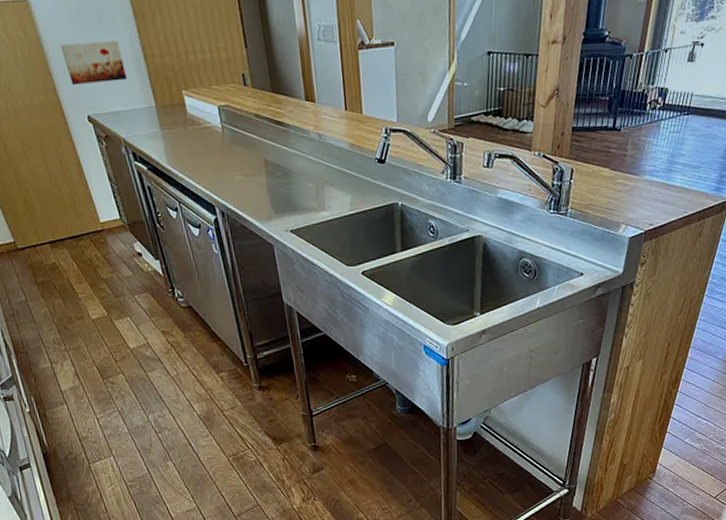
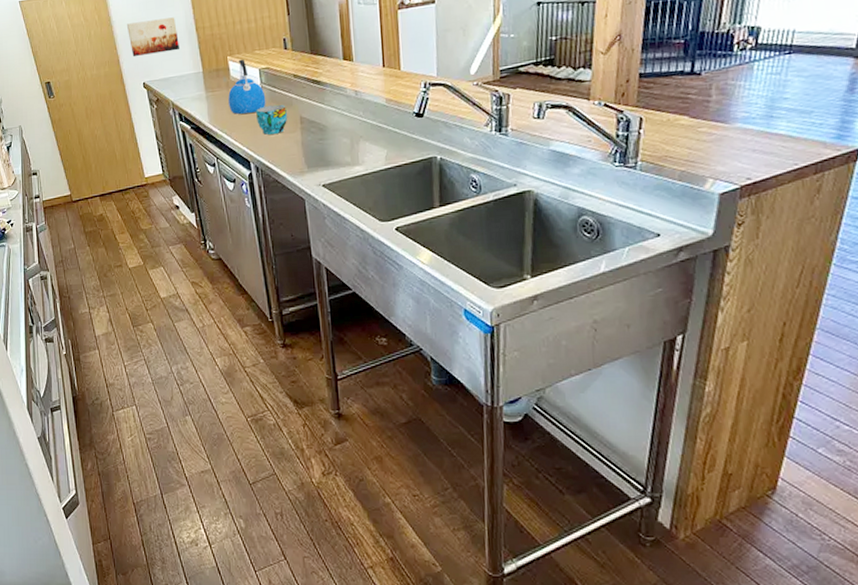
kettle: none [186,94,228,155] -> present [228,59,266,114]
cup: none [218,145,252,178] -> present [256,104,288,135]

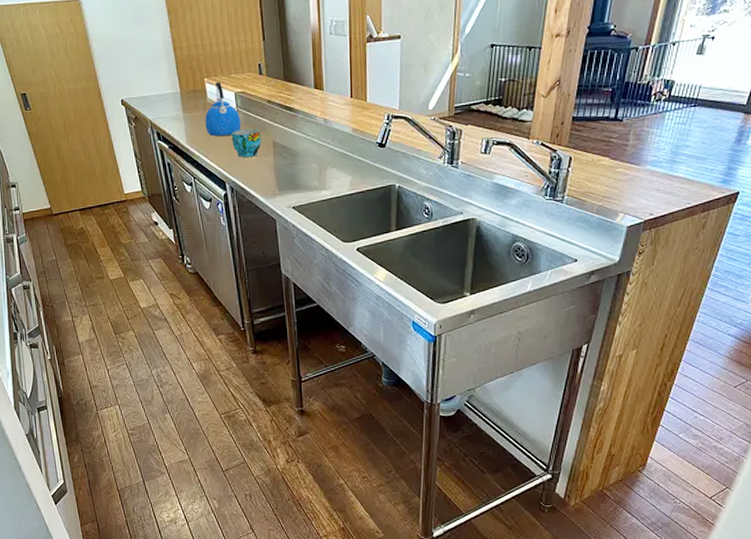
wall art: present [126,17,181,57] -> none [103,35,158,73]

